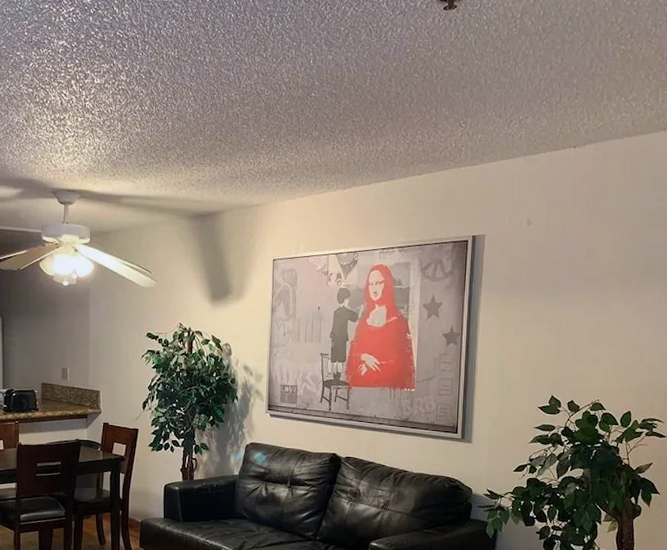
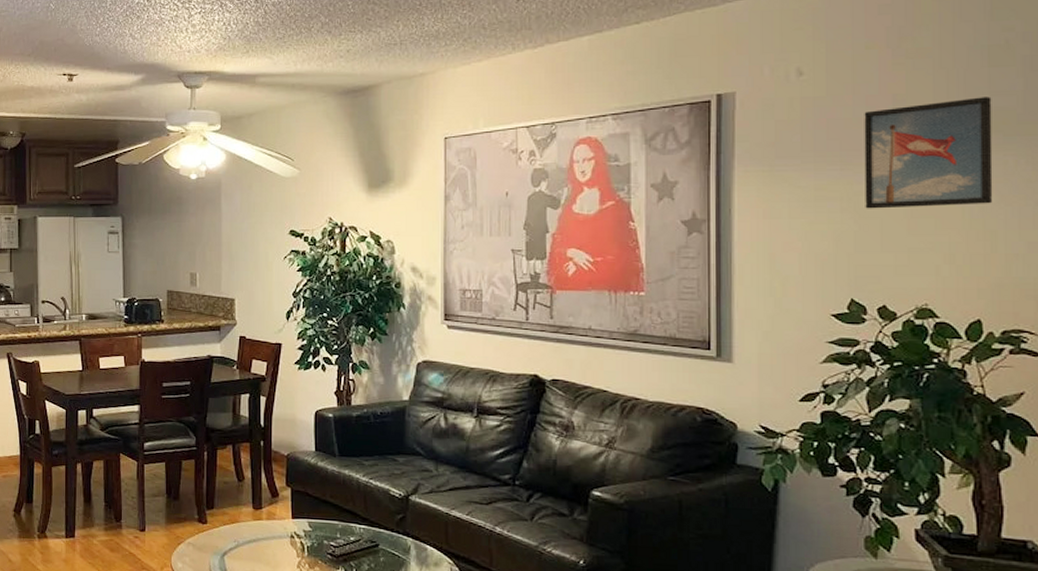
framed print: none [565,248,649,329] -> present [864,96,993,209]

